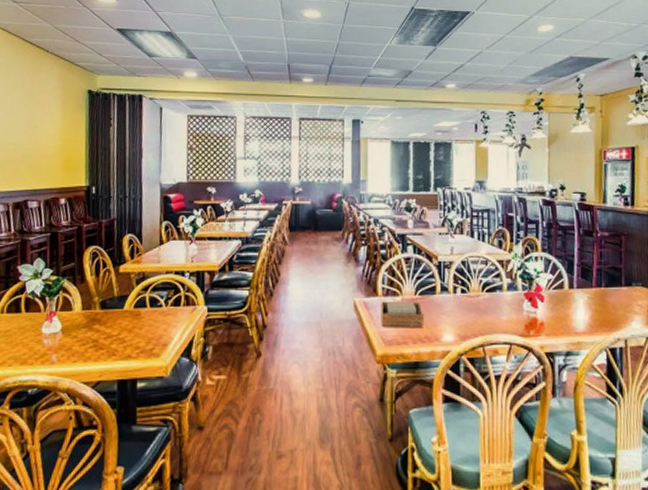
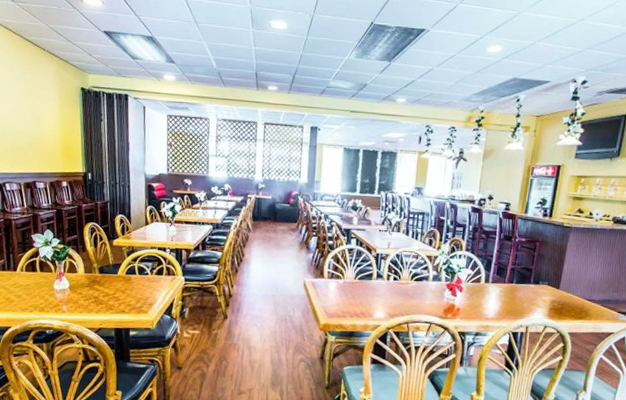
napkin holder: present [381,301,423,328] -> none [325,282,360,306]

